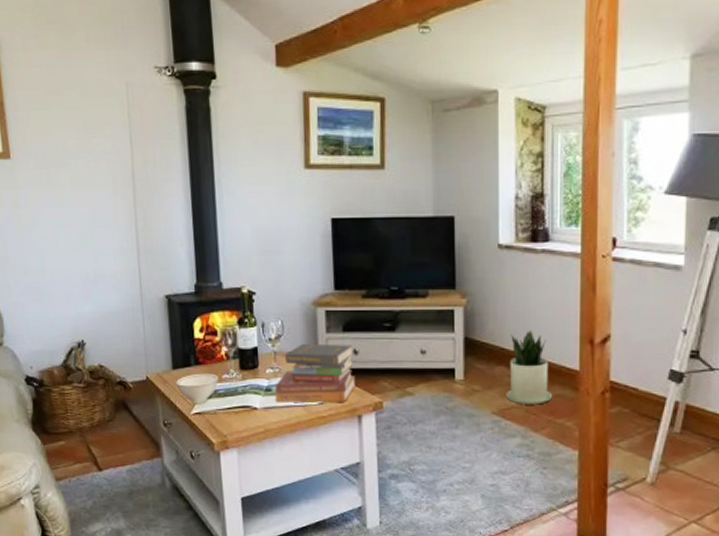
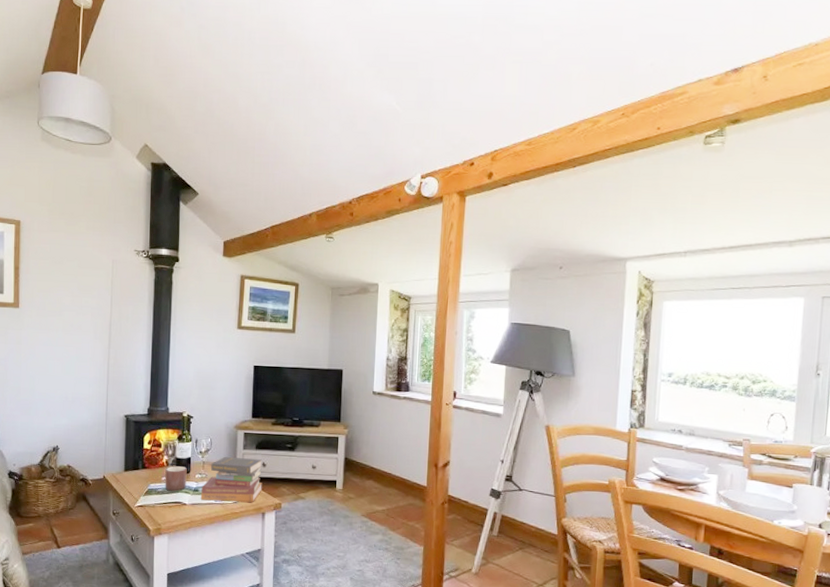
bowl: present [176,373,219,404] -> none [126,475,160,499]
mug: none [225,359,255,394] -> present [165,466,187,493]
planter: present [506,330,552,405] -> none [373,455,406,511]

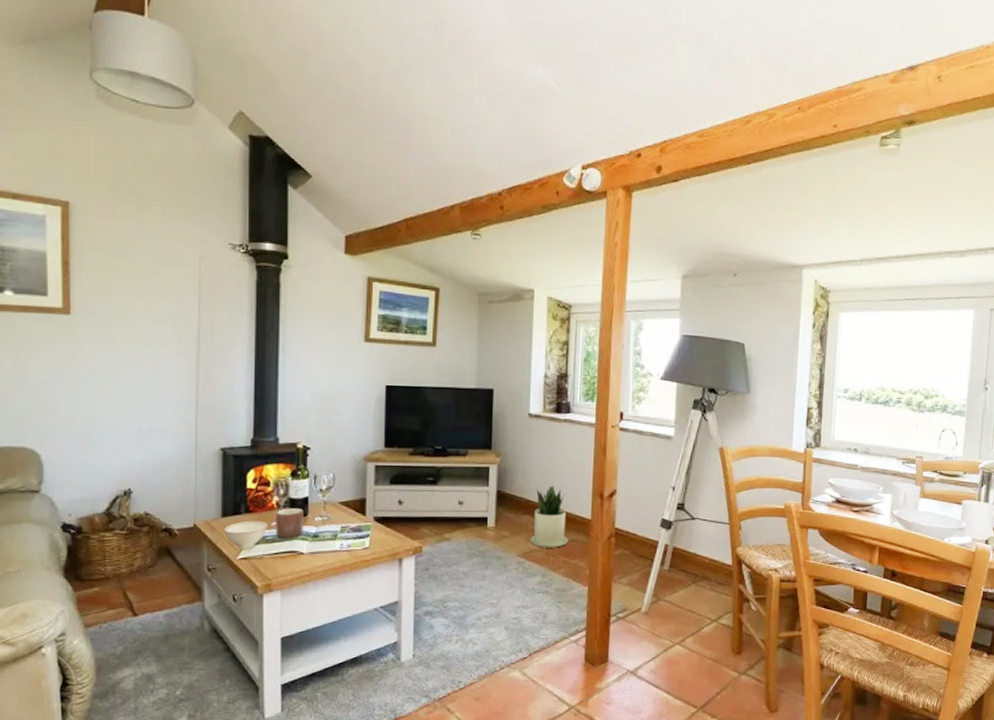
bowl: none [126,475,160,499] -> present [224,521,268,550]
books: present [200,456,262,503] -> none [321,494,399,549]
planter: none [373,455,406,511] -> present [530,485,568,548]

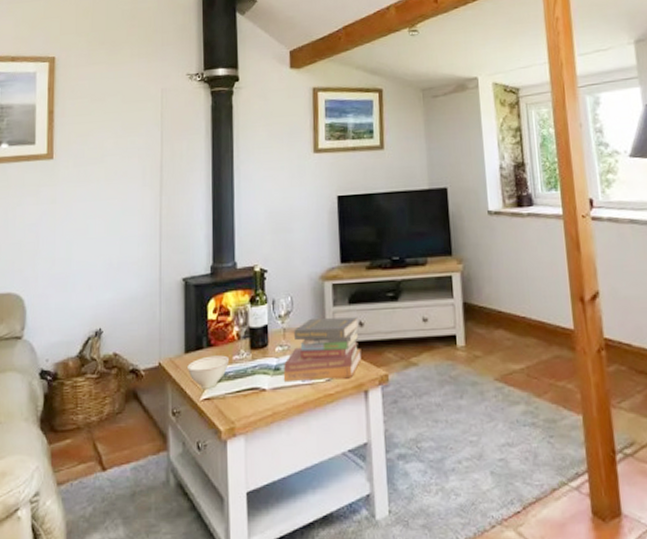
mug: present [275,508,304,540] -> none [236,338,264,376]
books: none [321,494,399,549] -> present [283,317,362,383]
planter: present [530,485,568,548] -> none [506,292,551,369]

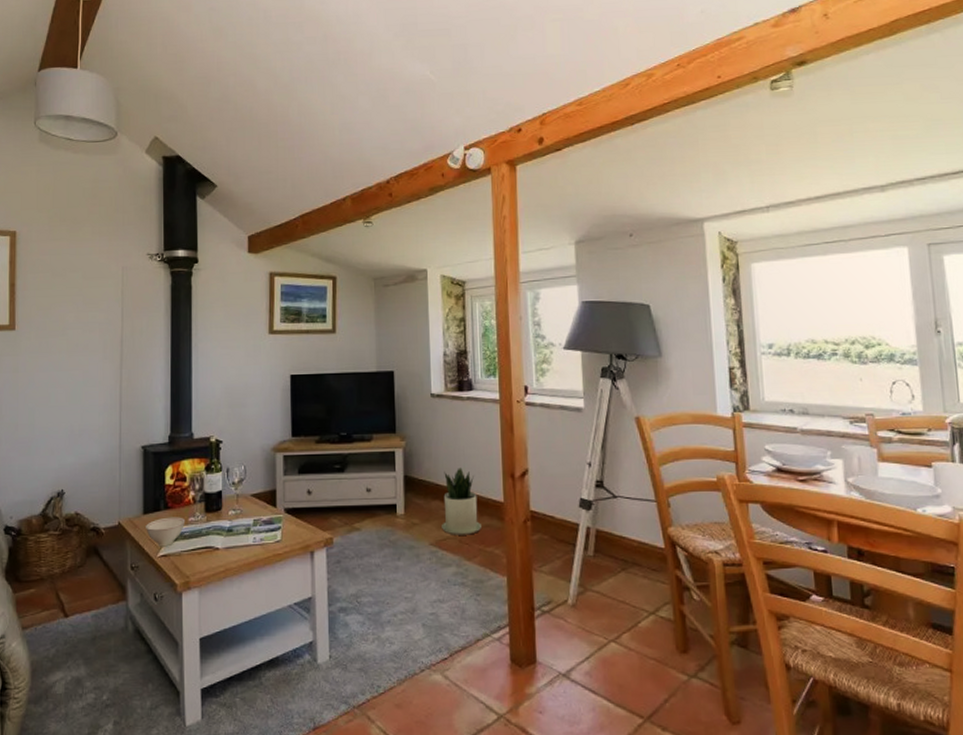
books: present [283,317,362,383] -> none [235,485,309,543]
planter: none [506,292,551,369] -> present [442,467,481,535]

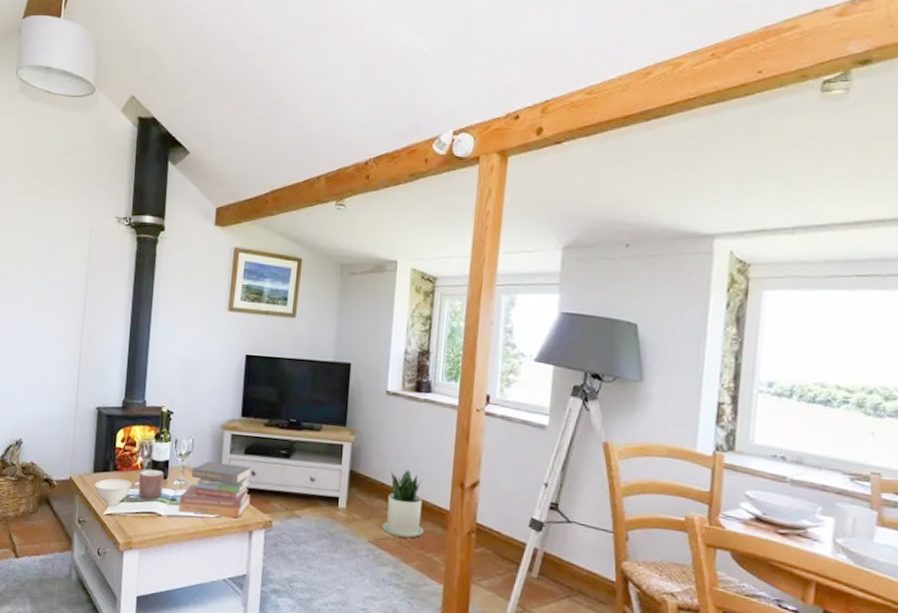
mug: none [192,503,218,535] -> present [138,469,164,501]
books: none [235,485,309,543] -> present [178,460,252,518]

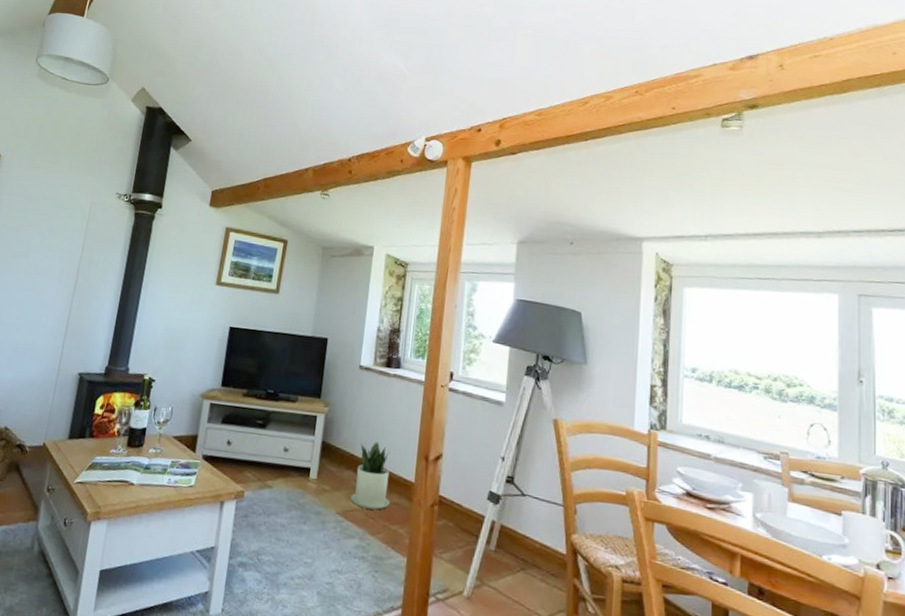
bowl: present [94,478,132,507] -> none [68,445,107,475]
mug: present [138,469,164,501] -> none [112,436,141,469]
books: present [178,460,252,518] -> none [151,429,228,488]

